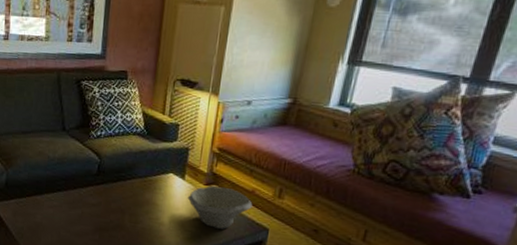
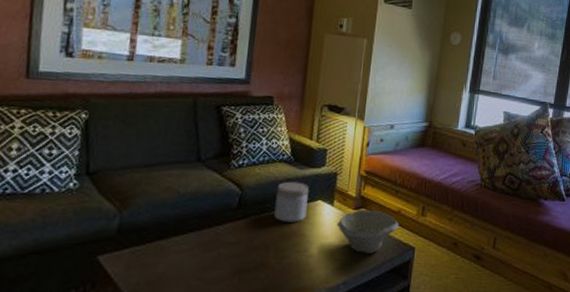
jar: none [129,153,161,192] -> present [274,181,309,222]

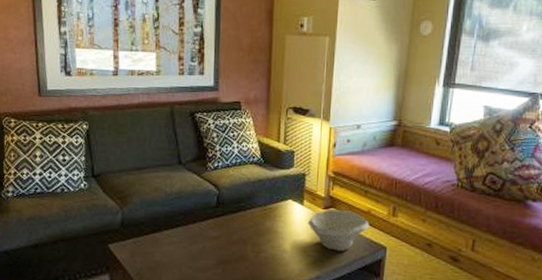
jar: present [274,181,309,222] -> none [249,182,279,220]

